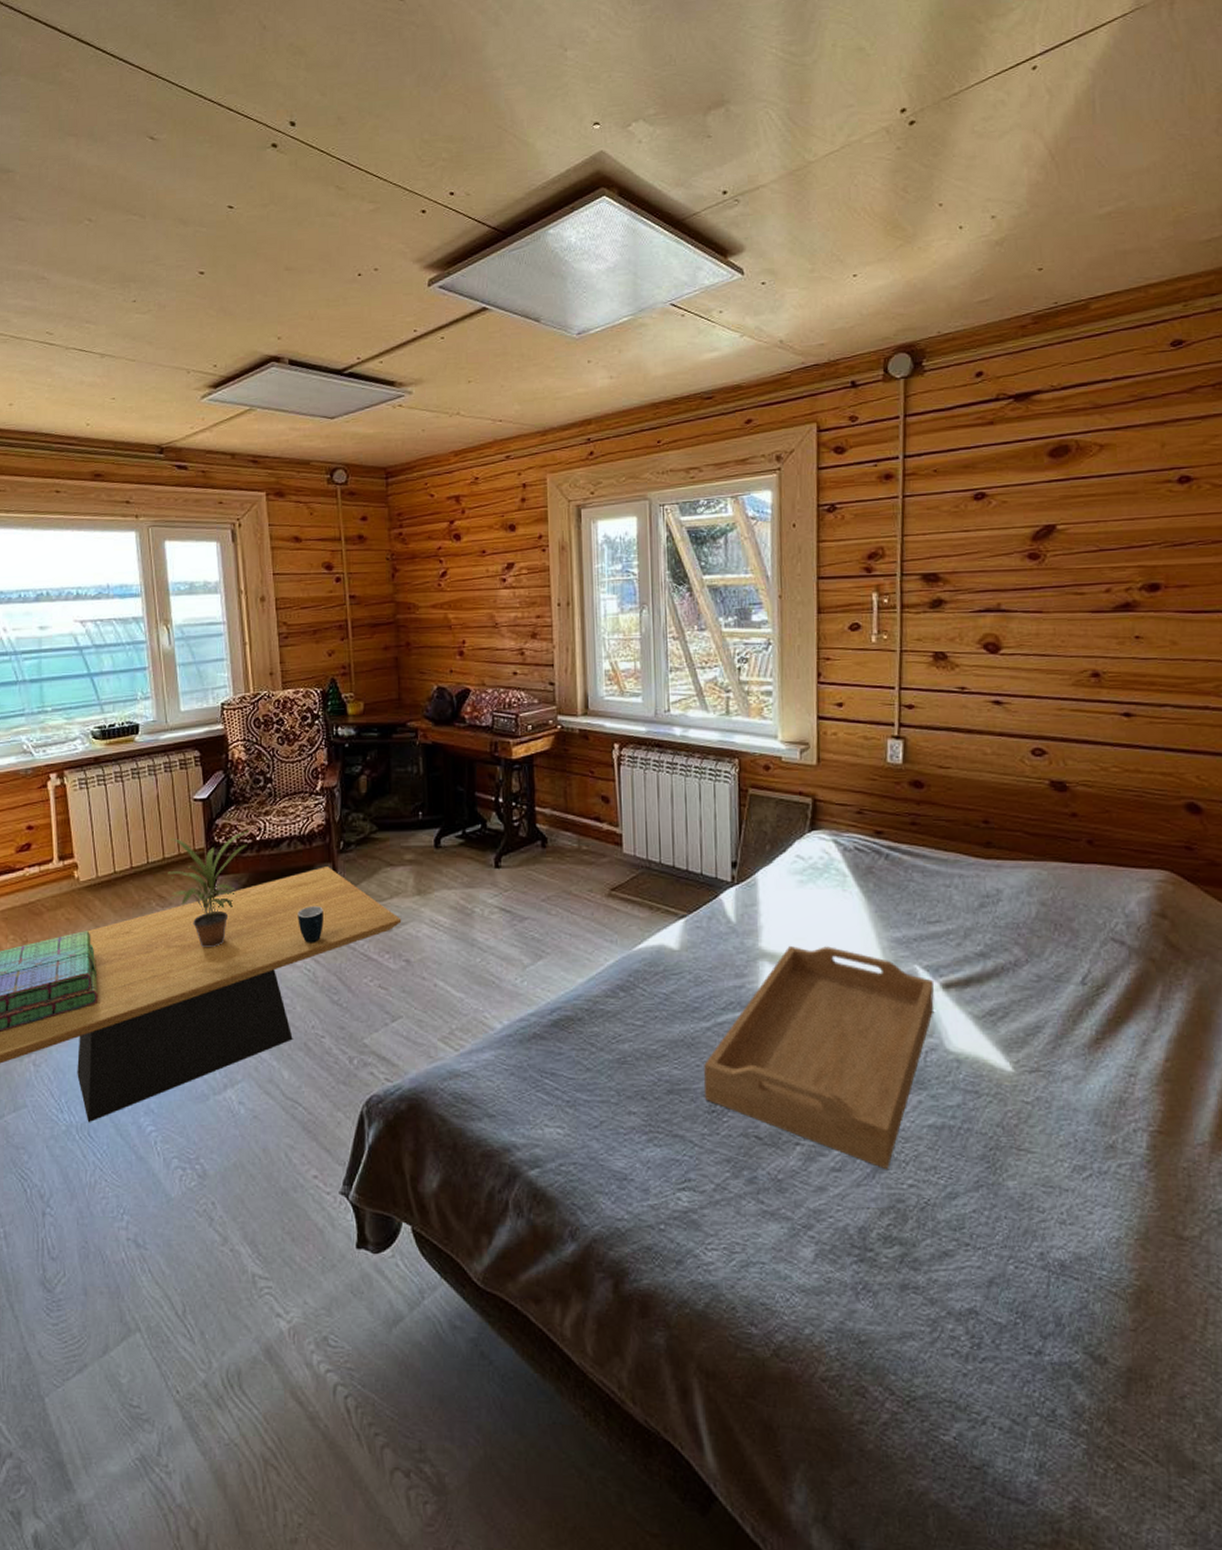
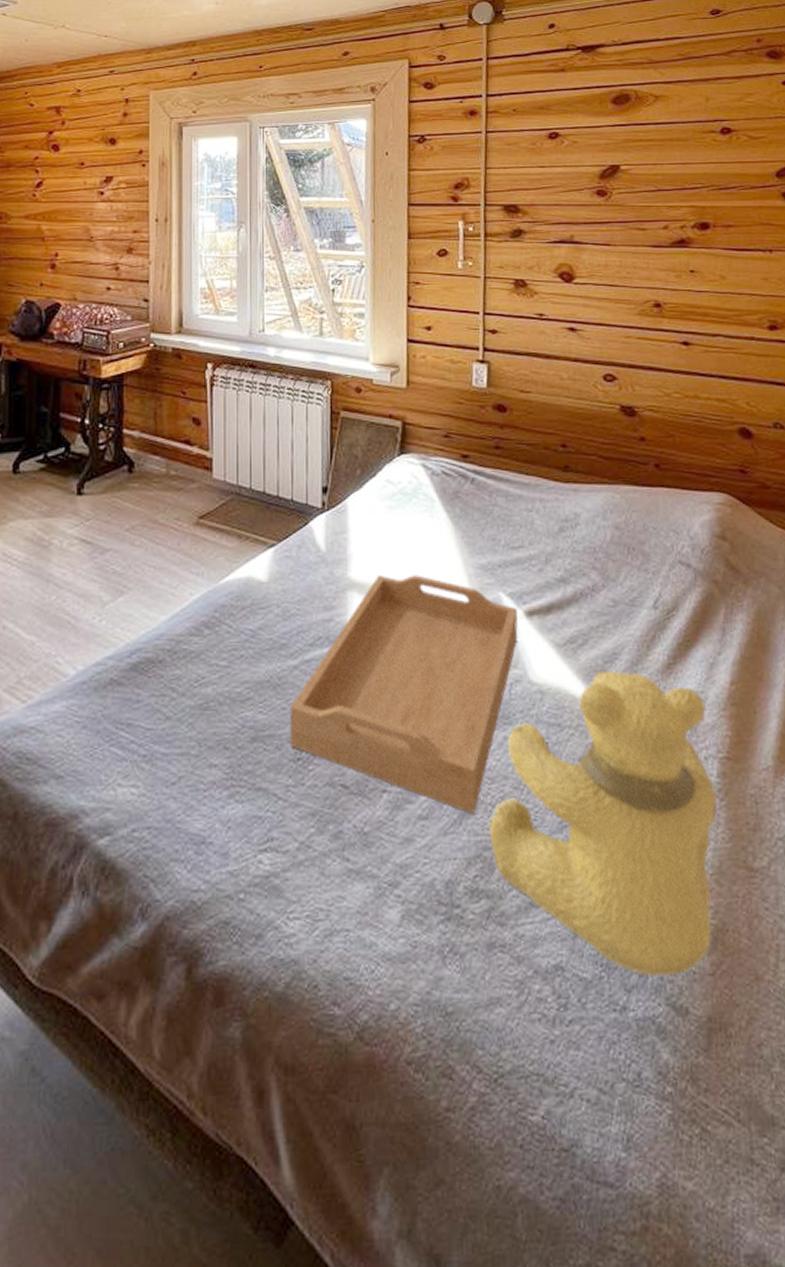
teddy bear: none [902,1042,1146,1328] -> present [489,670,718,977]

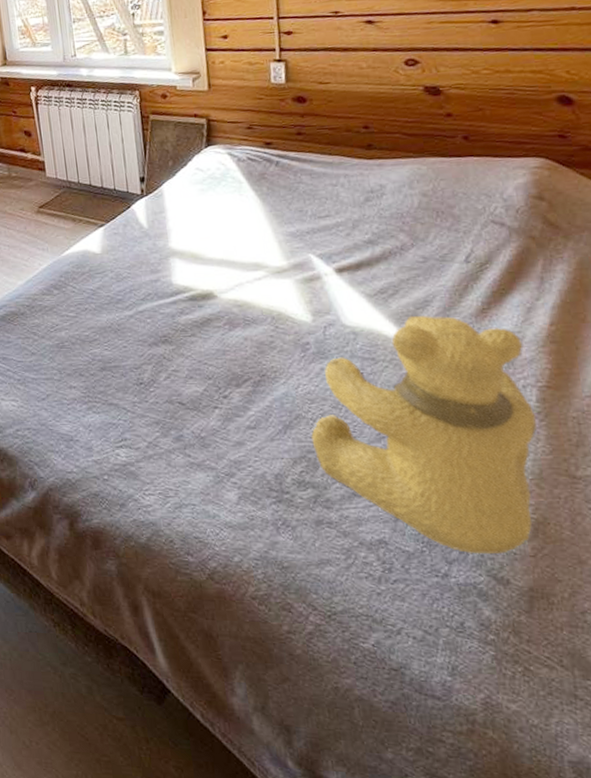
serving tray: present [289,574,518,815] -> none [130,243,329,427]

